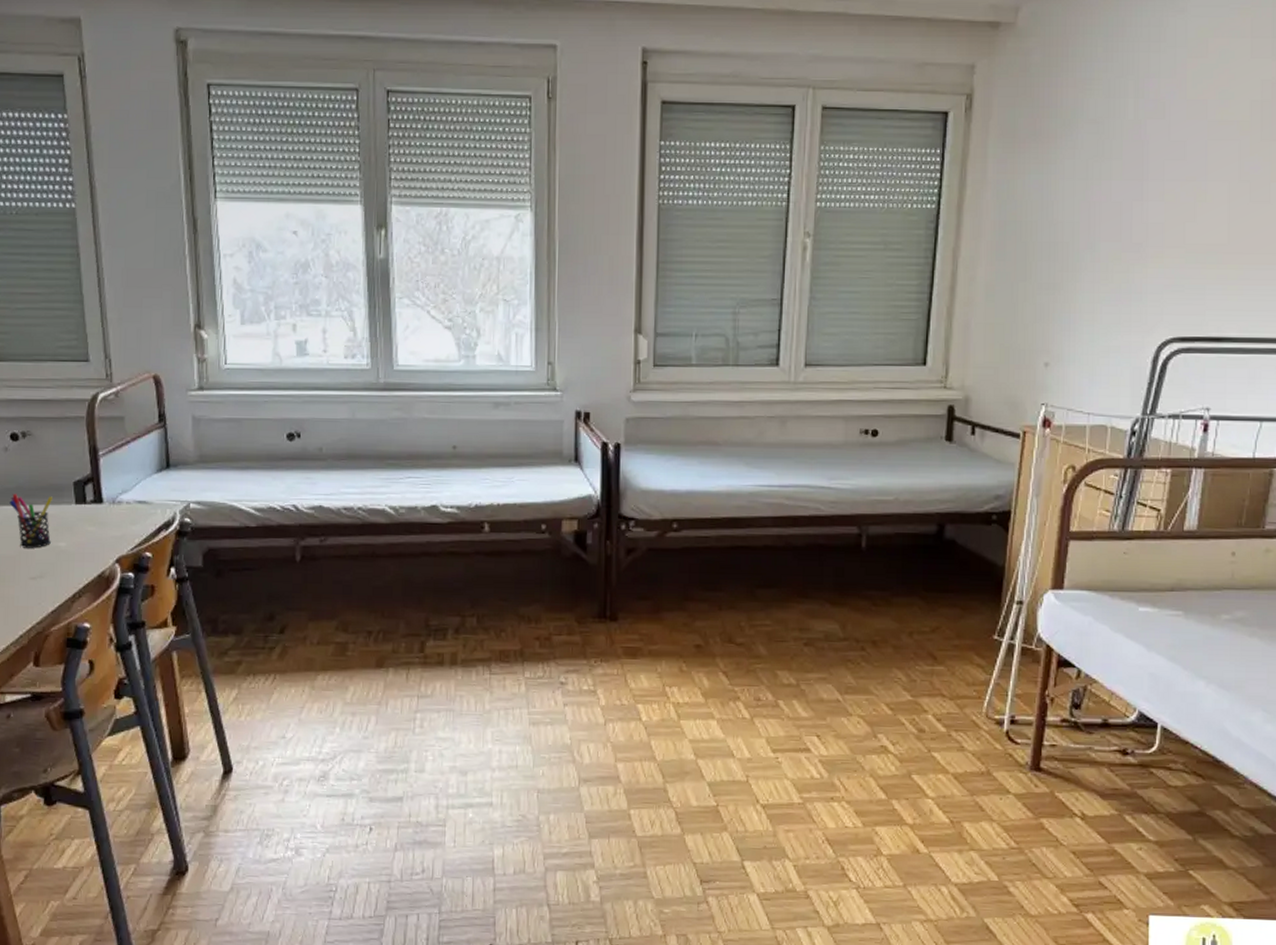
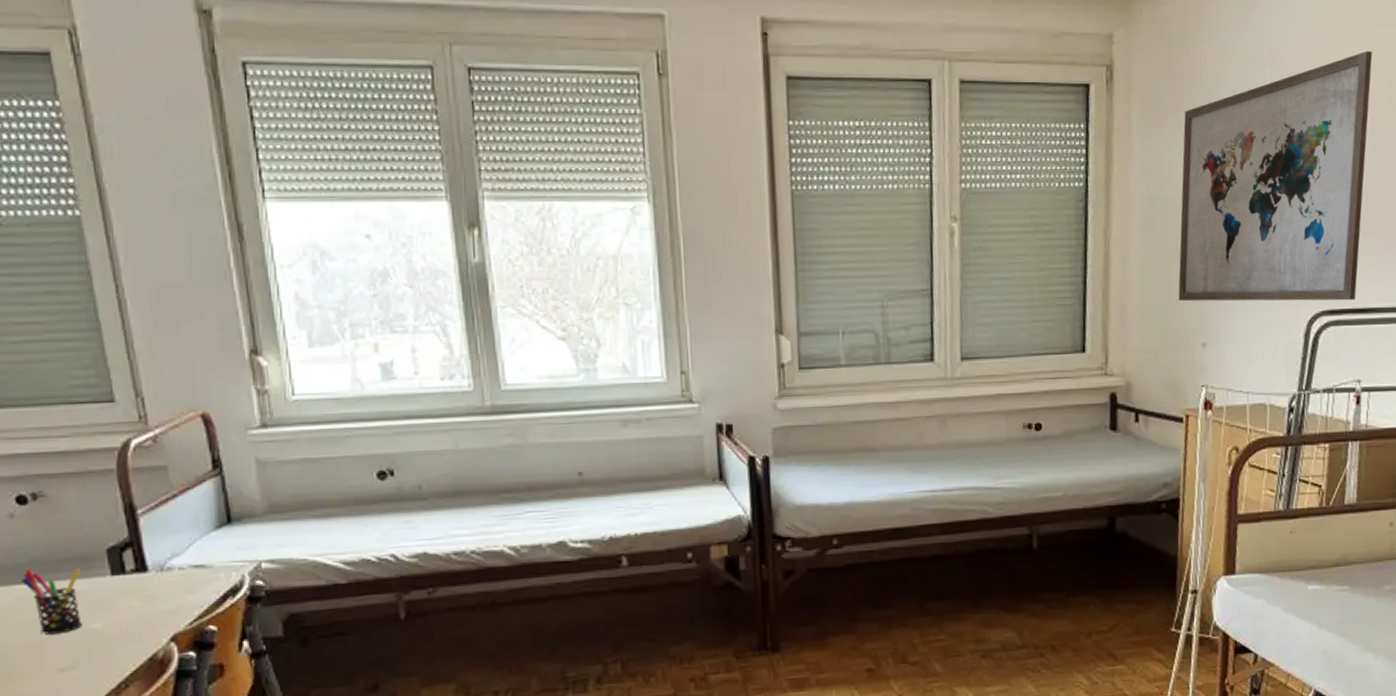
wall art: none [1023,83,1245,329] -> present [1178,51,1373,302]

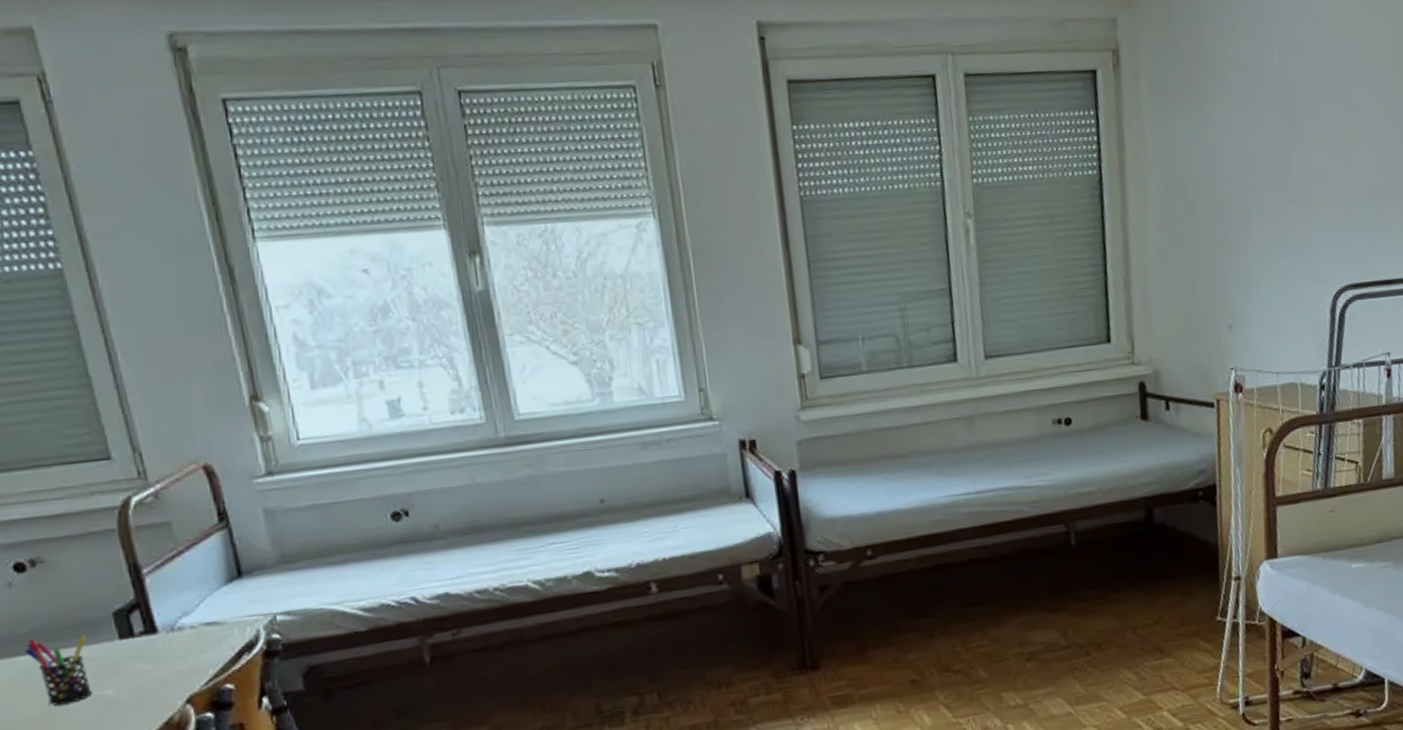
wall art: present [1178,51,1373,302] -> none [1194,20,1380,284]

